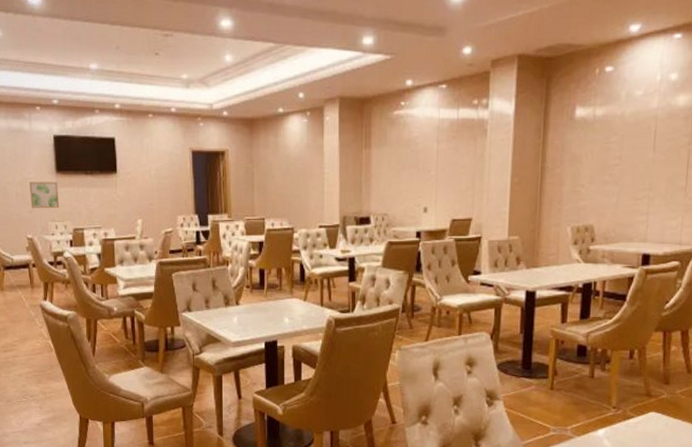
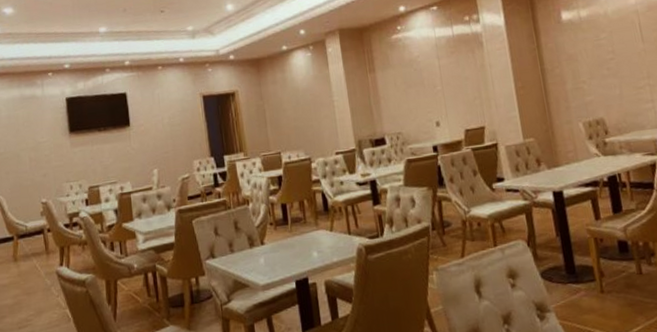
wall art: present [30,182,60,209] -> none [43,142,74,172]

